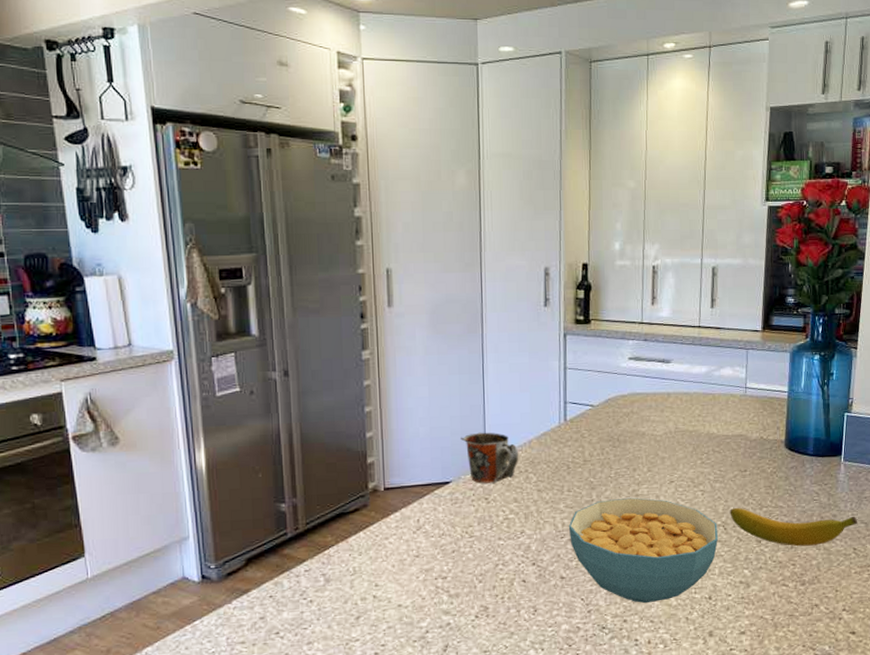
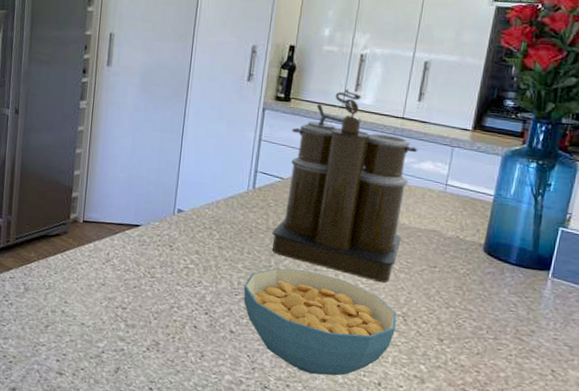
mug: present [461,432,519,485] -> none [155,186,206,235]
coffee maker: none [589,303,717,496] -> present [272,88,418,283]
banana: present [730,507,858,547] -> none [412,301,561,359]

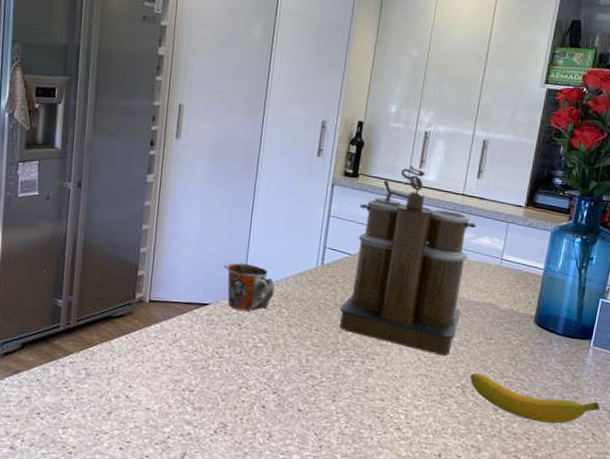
mug: none [155,186,206,235] -> present [224,263,275,313]
cereal bowl: present [243,268,397,376] -> none [311,344,456,450]
banana: none [412,301,561,359] -> present [470,373,601,424]

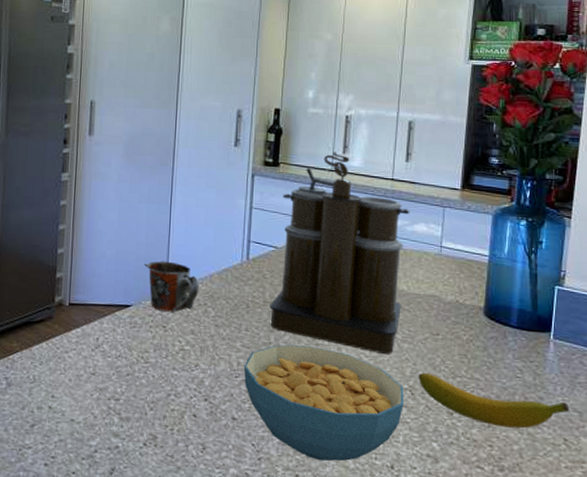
cereal bowl: none [311,344,456,450] -> present [243,345,404,461]

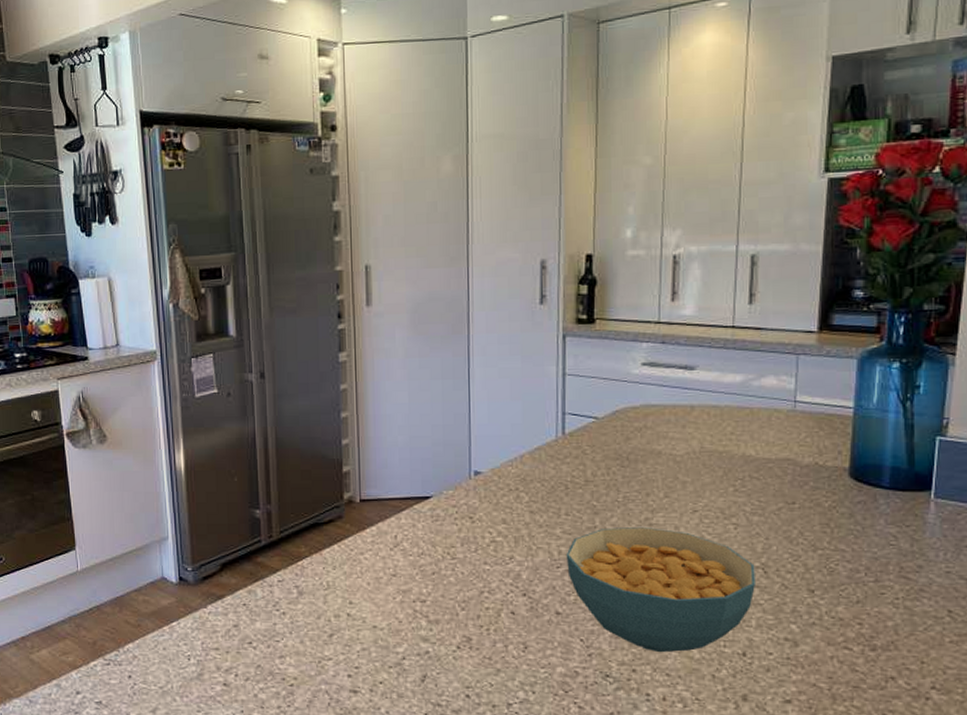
mug: present [144,261,200,313] -> none [443,443,509,502]
coffee maker: present [269,151,410,355] -> none [592,299,756,531]
banana: present [418,372,570,429] -> none [772,547,955,602]

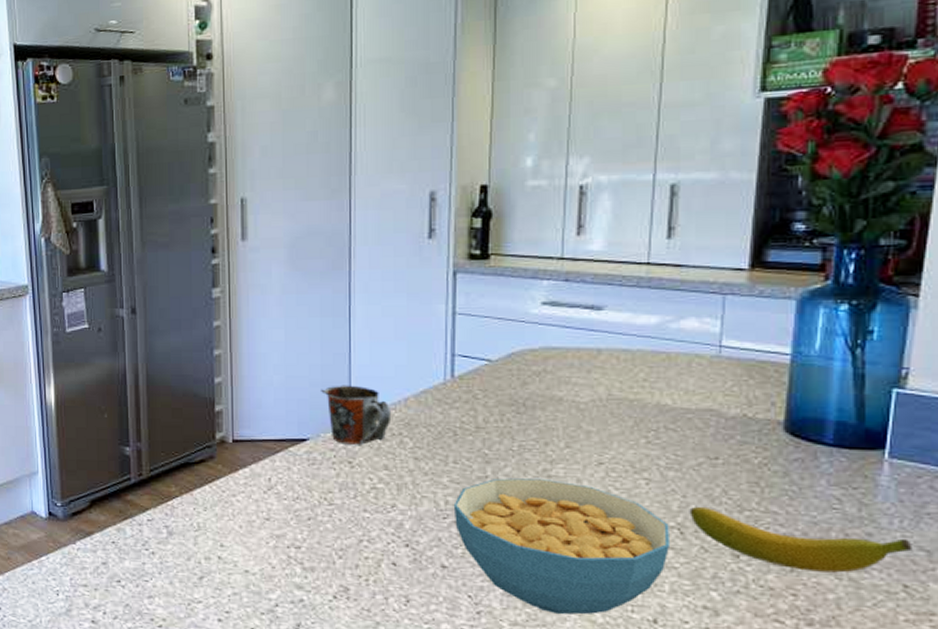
mug: none [443,443,509,502] -> present [321,385,392,446]
banana: none [772,547,955,602] -> present [689,506,913,573]

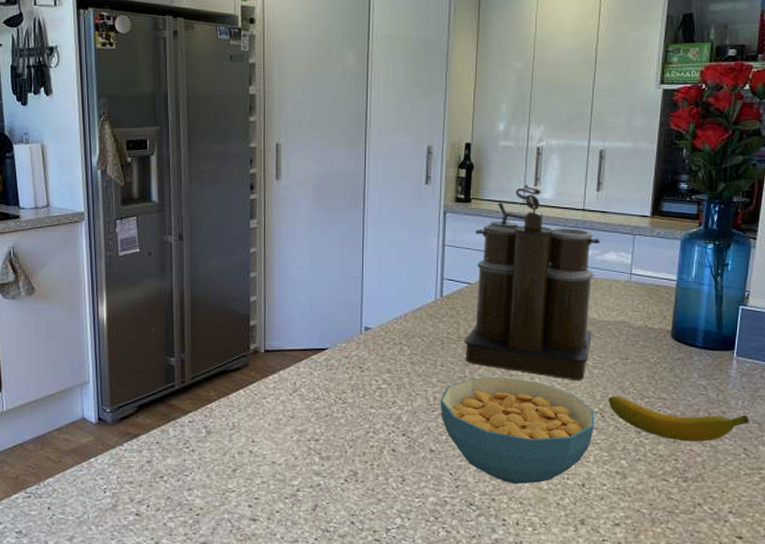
mug: present [321,385,392,446] -> none [338,303,394,354]
coffee maker: none [484,233,675,486] -> present [464,184,601,381]

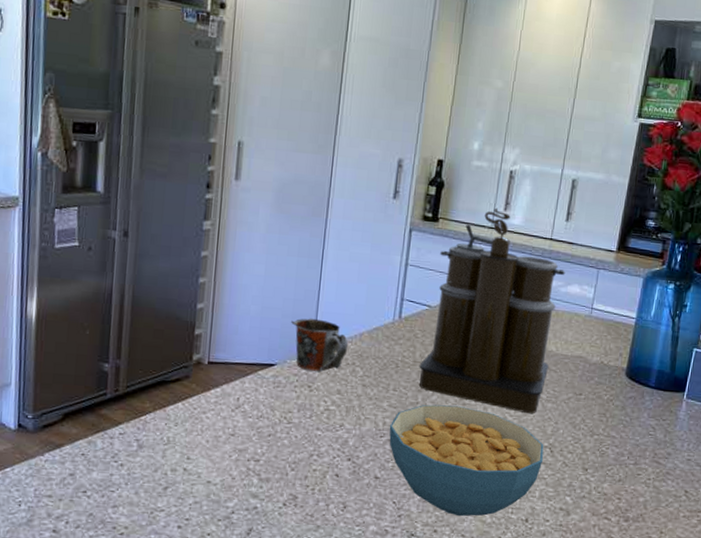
mug: none [338,303,394,354] -> present [291,318,349,373]
banana: present [608,395,750,442] -> none [558,431,694,482]

